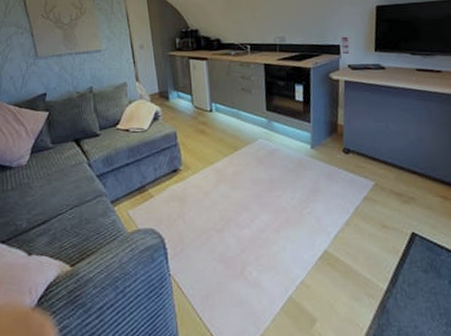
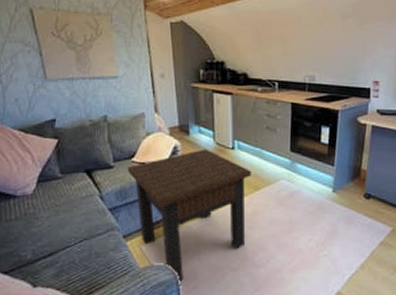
side table: none [113,113,230,247] -> present [127,149,251,283]

